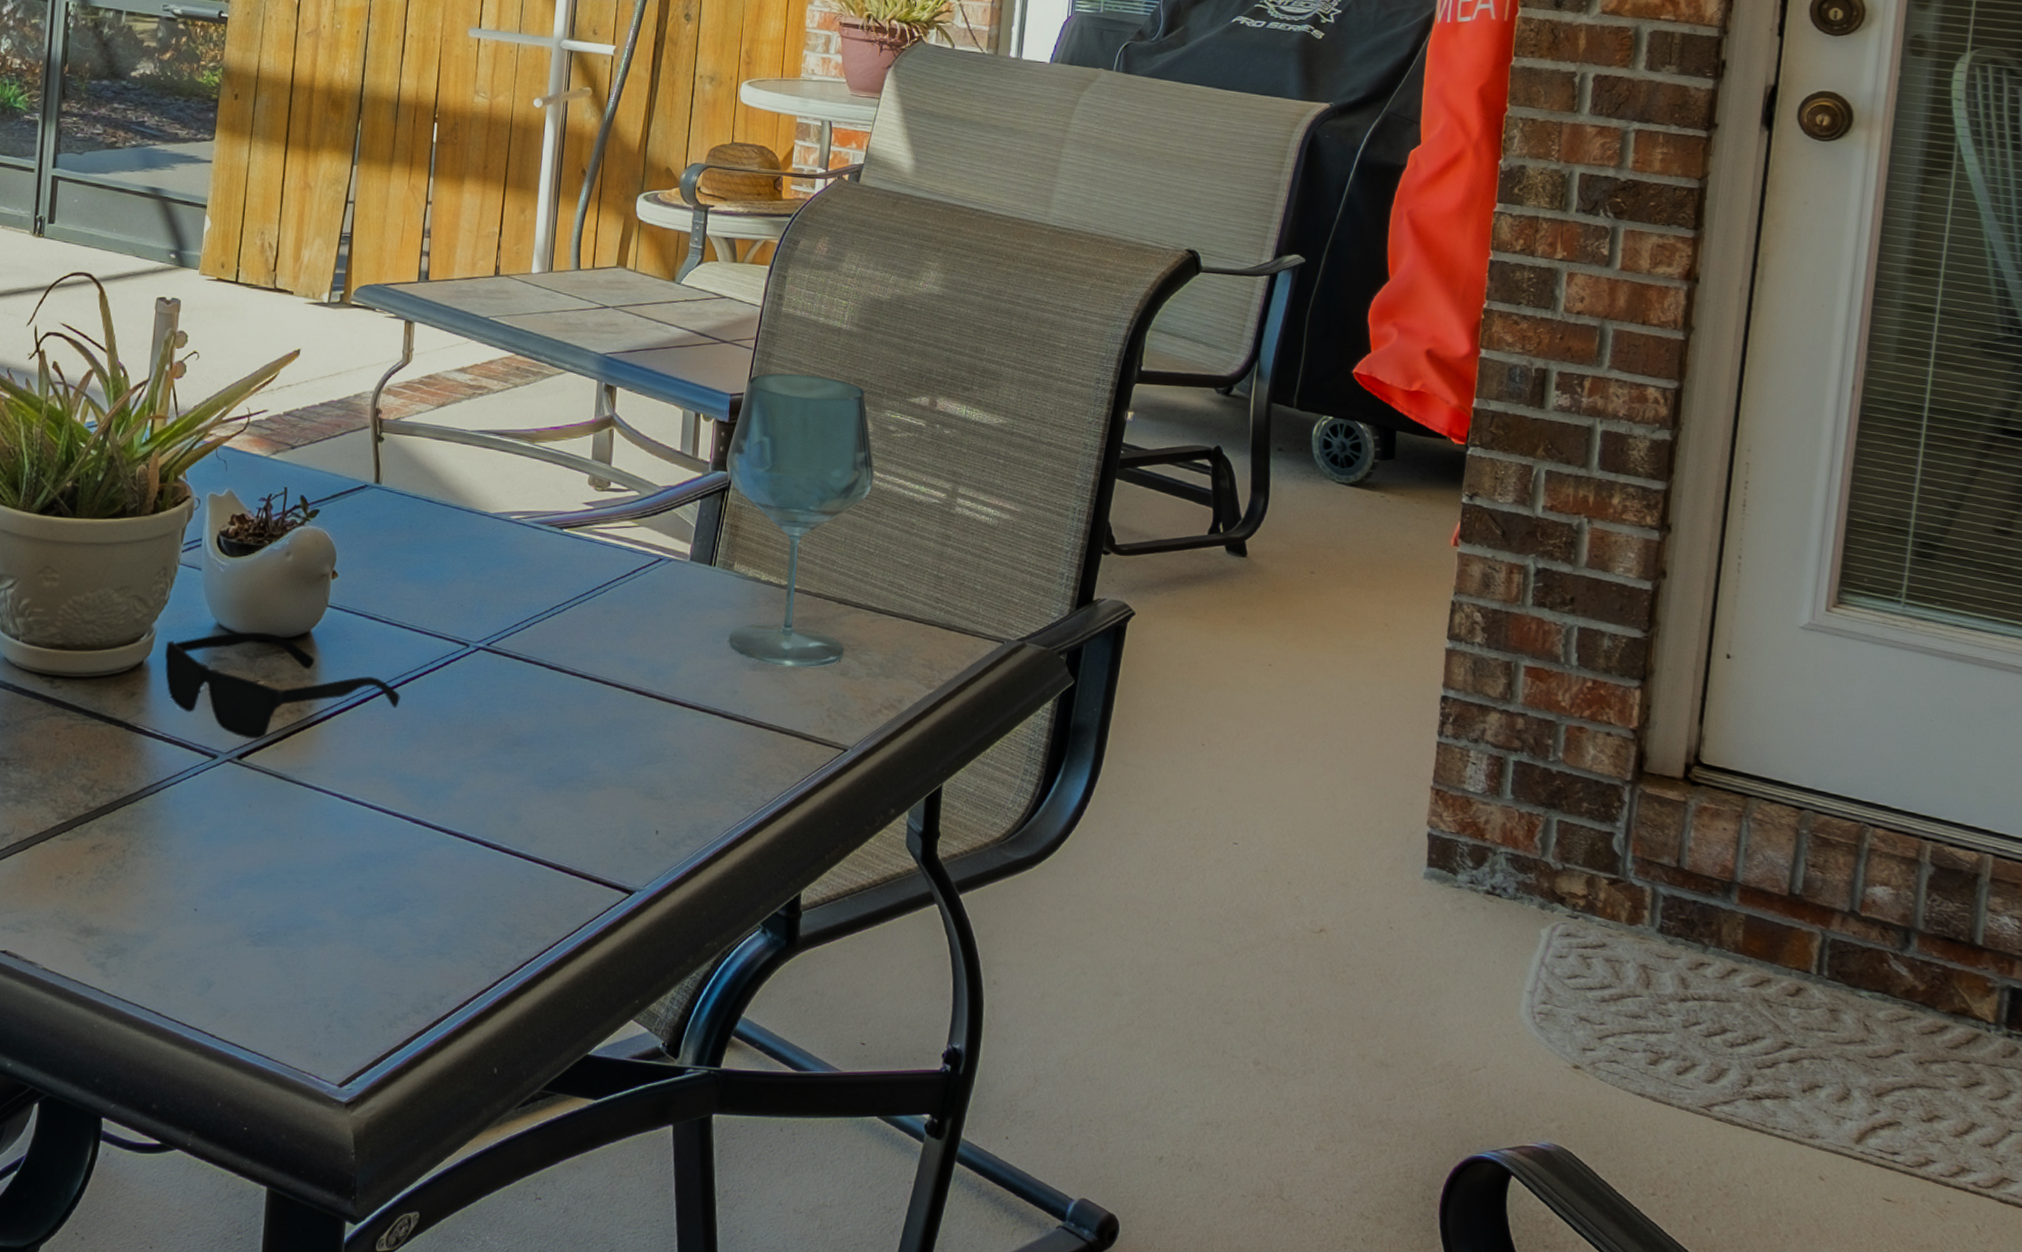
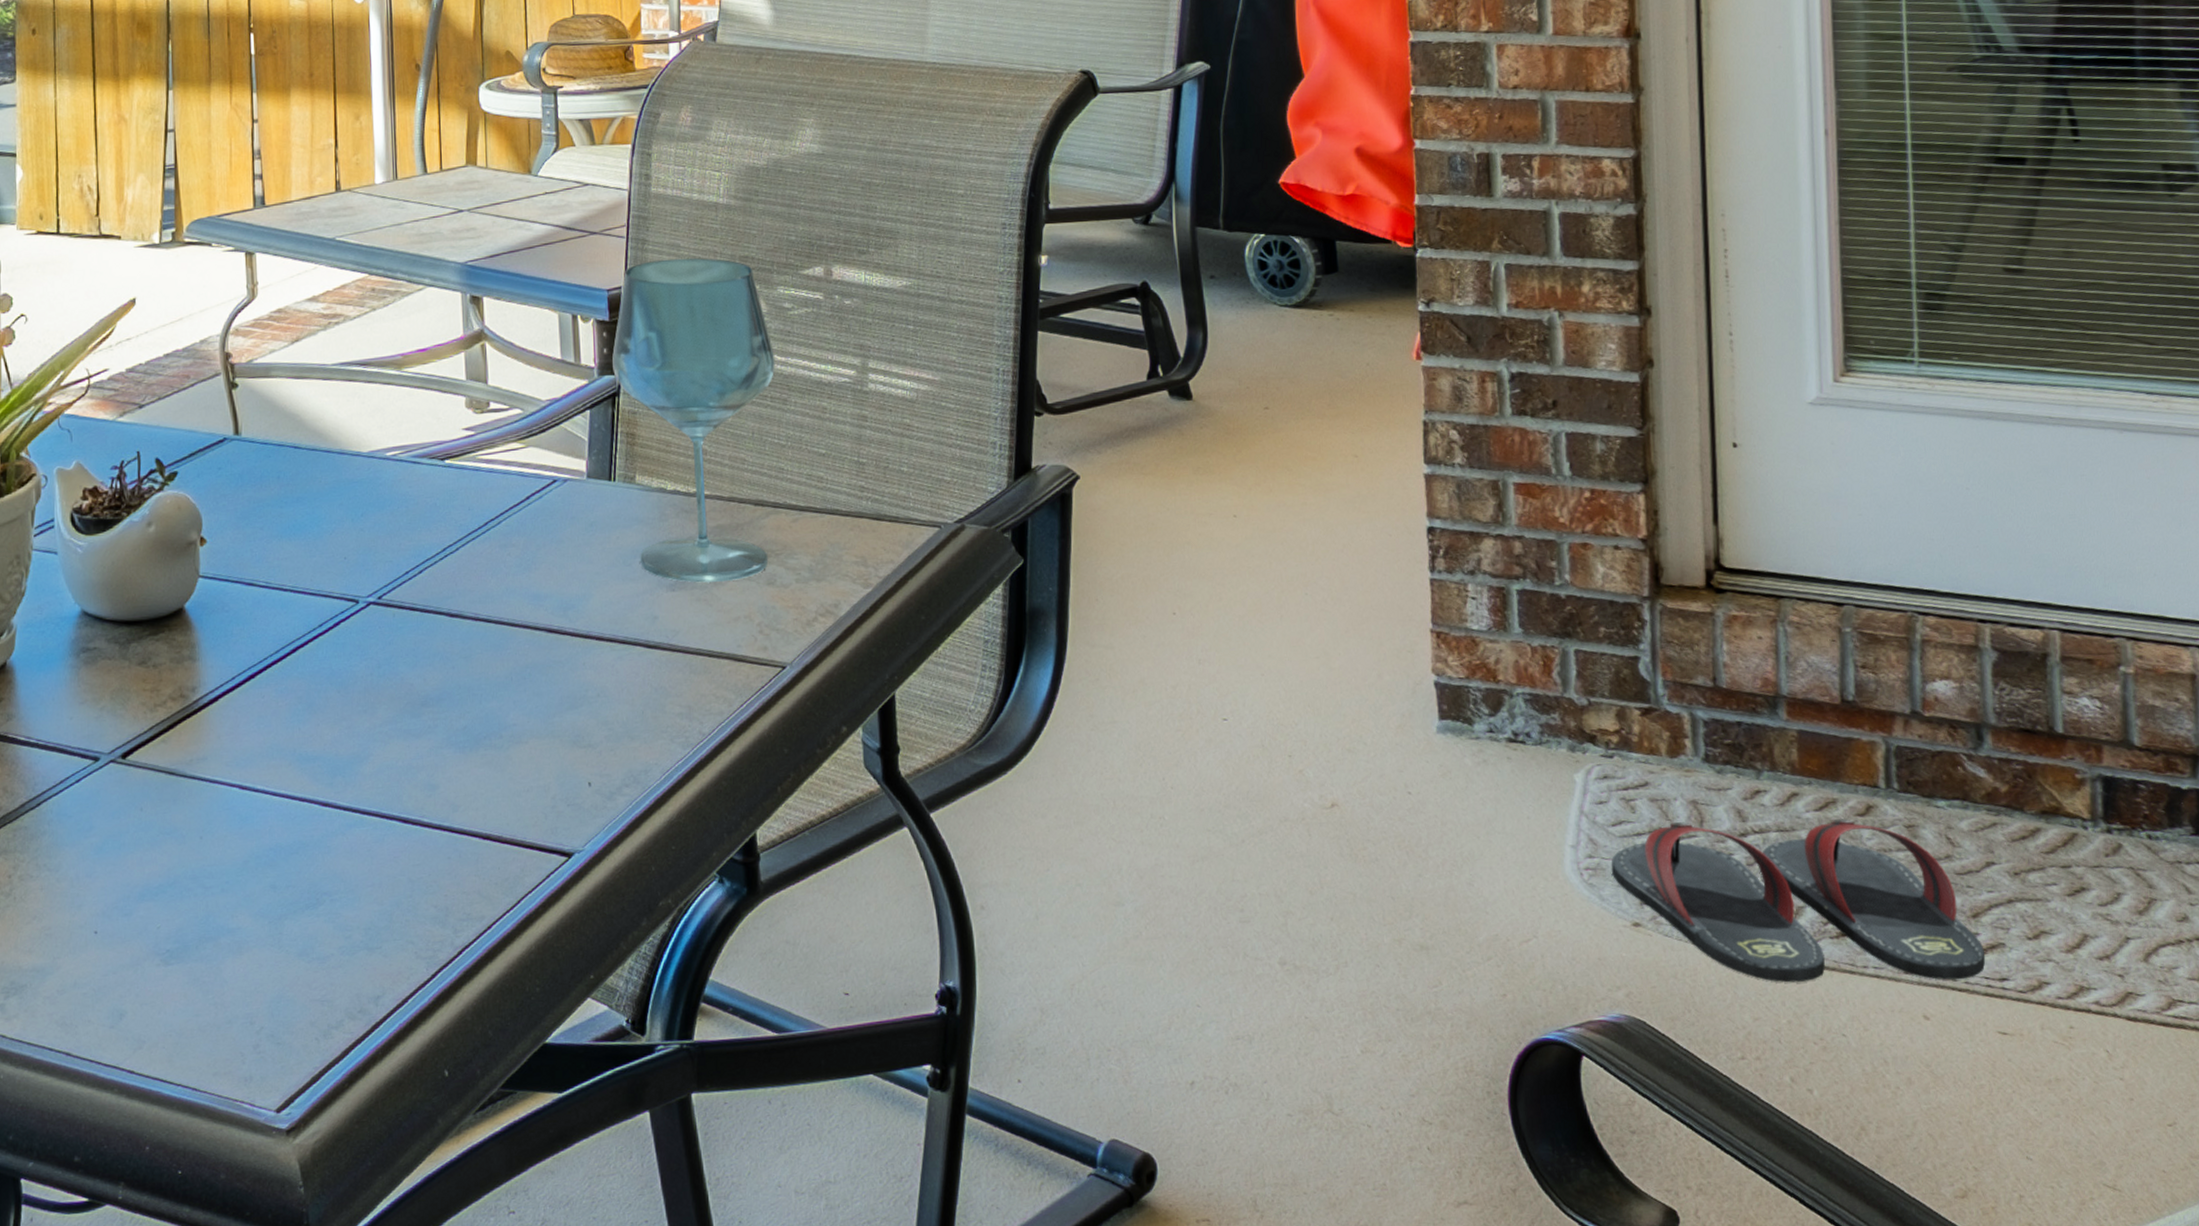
sunglasses: present [164,631,400,739] -> none [28,613,291,734]
sandal: none [1561,982,1883,1149] -> present [1611,819,1986,983]

